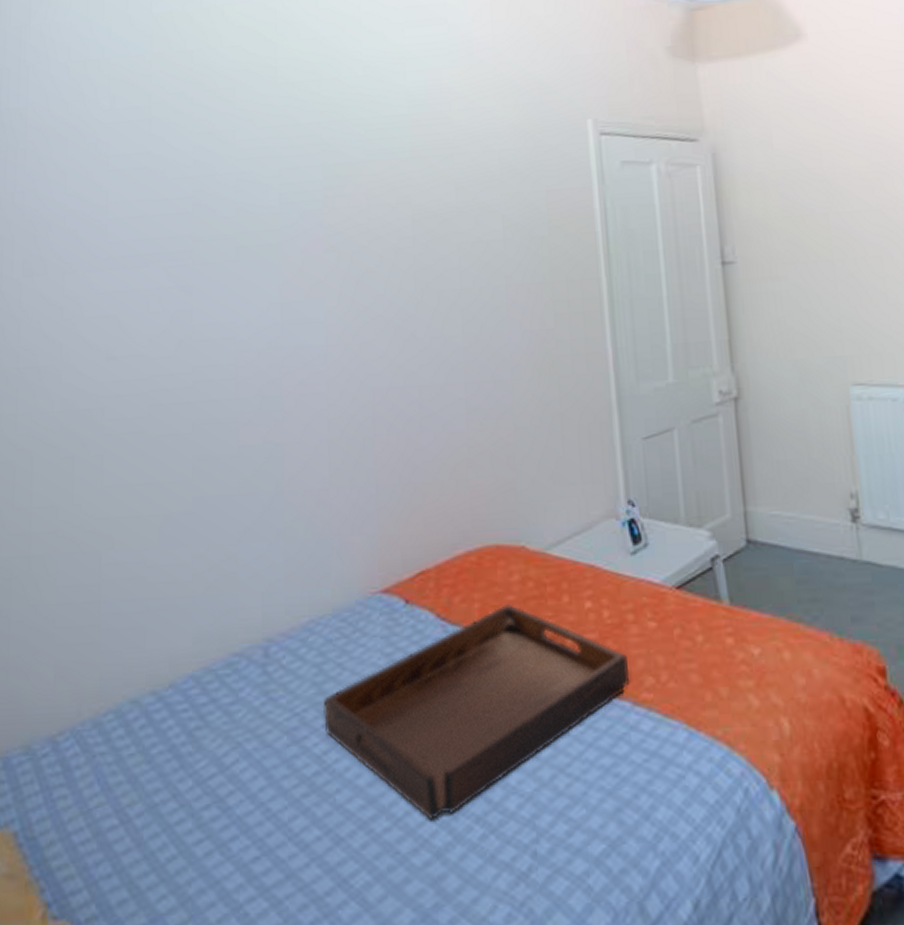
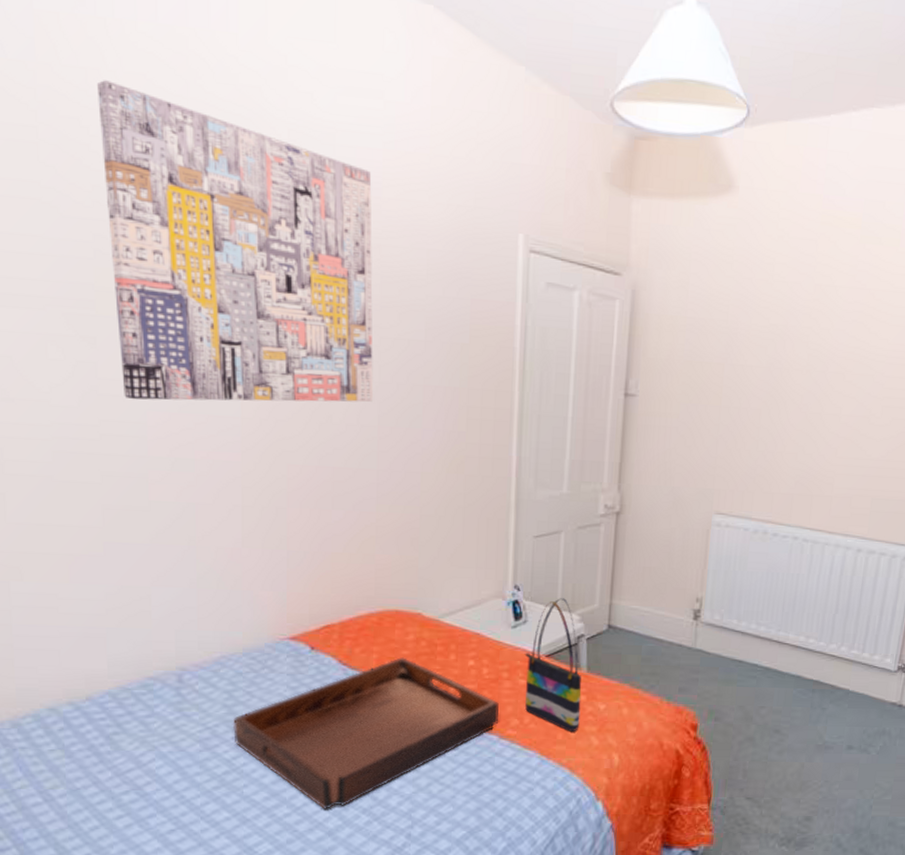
wall art: none [201,57,455,342] -> present [97,80,373,402]
tote bag: none [650,510,732,690] -> present [524,598,582,732]

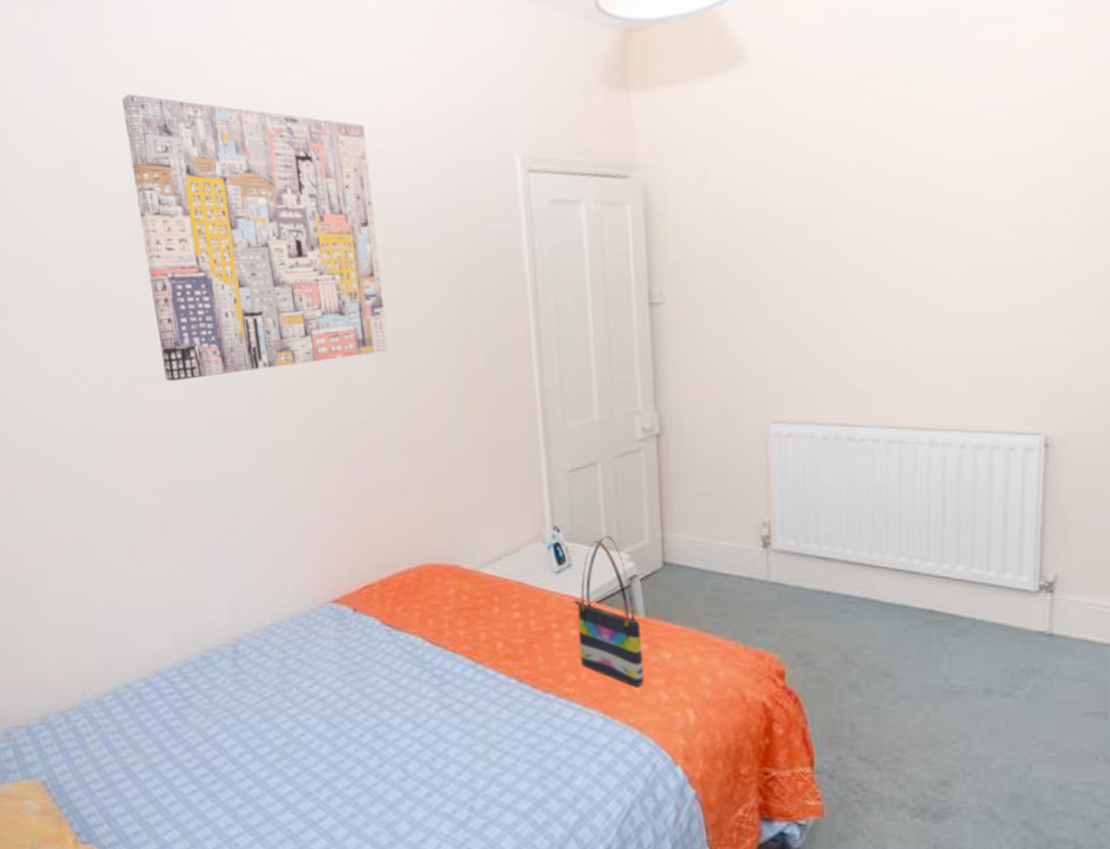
serving tray: present [232,657,499,809] -> none [287,614,553,781]

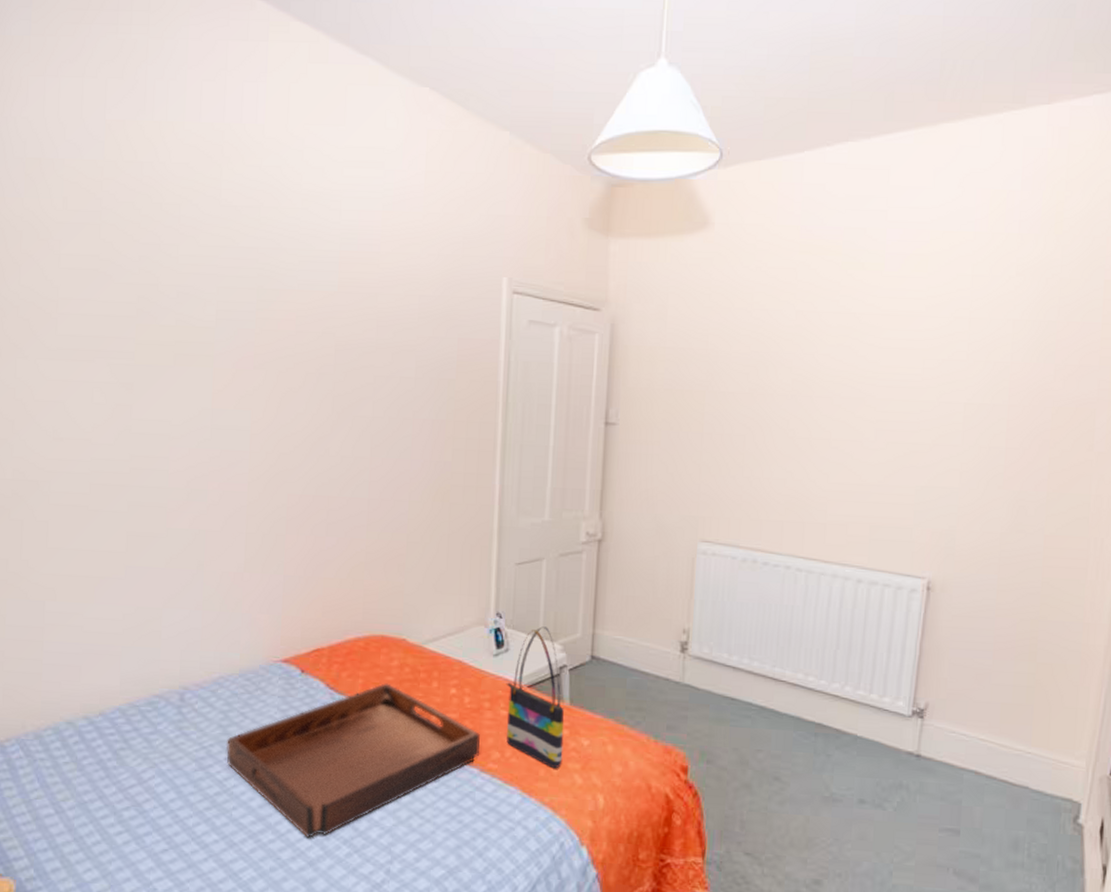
wall art: present [122,94,388,382] -> none [149,170,372,438]
serving tray: none [287,614,553,781] -> present [226,683,480,838]

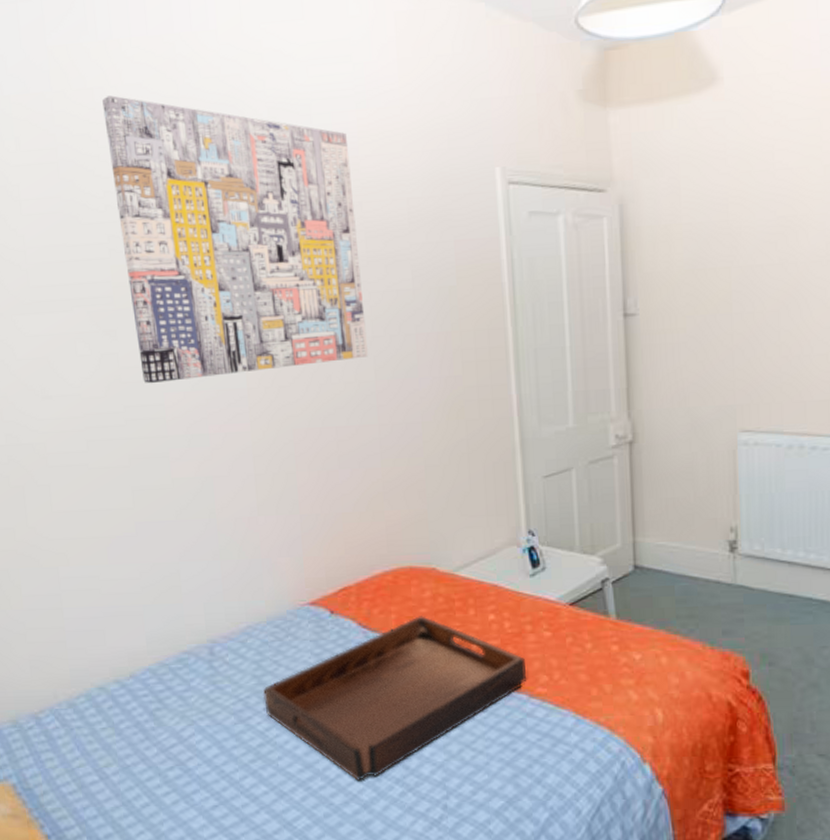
wall art: none [149,170,372,438] -> present [102,95,368,384]
tote bag: present [506,626,565,769] -> none [546,540,615,687]

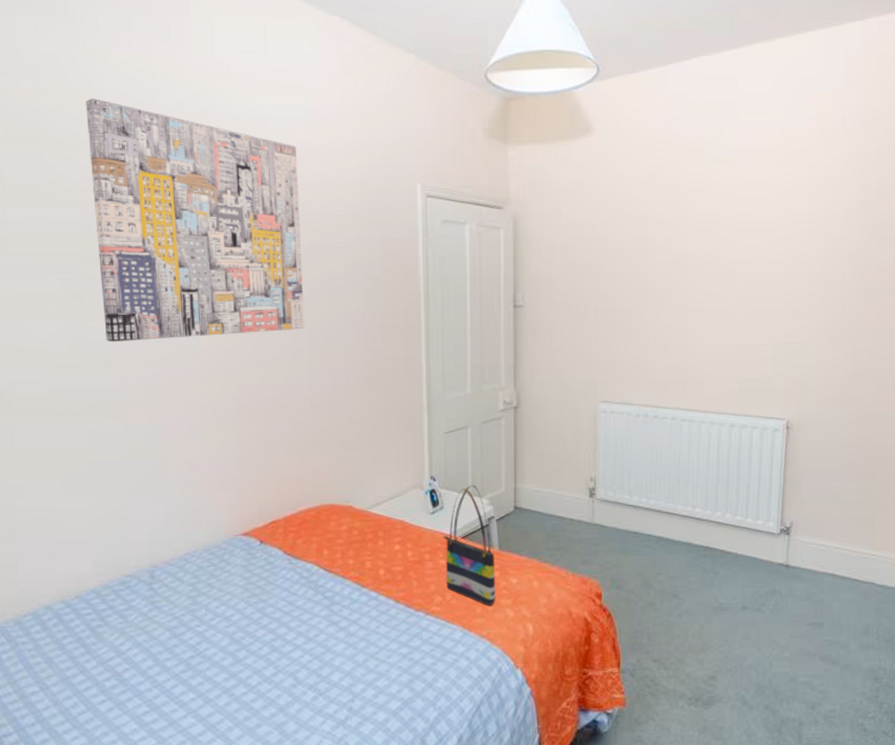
serving tray: present [262,616,526,781] -> none [196,546,423,687]
tote bag: none [546,540,615,687] -> present [443,485,496,606]

